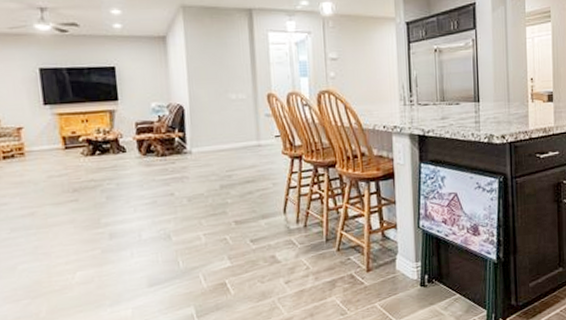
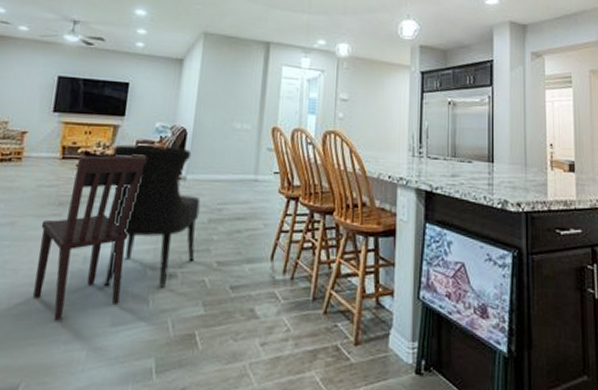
dining chair: none [61,136,151,290] -> present [32,155,147,321]
dining chair: none [114,124,214,256] -> present [103,144,201,288]

